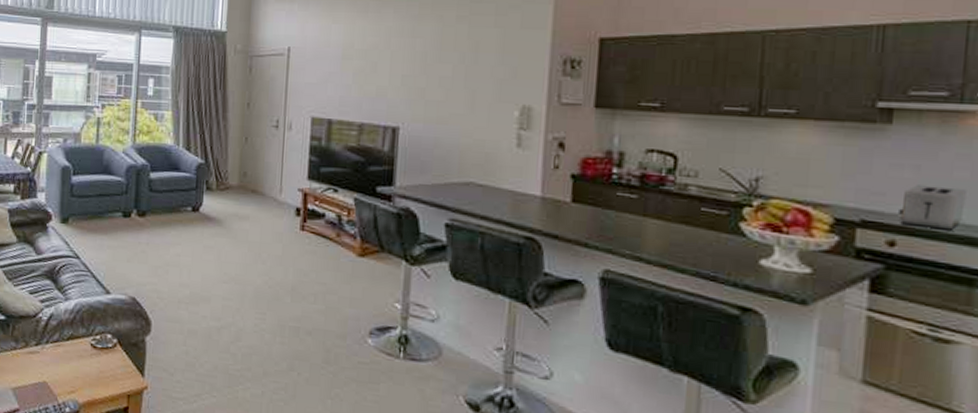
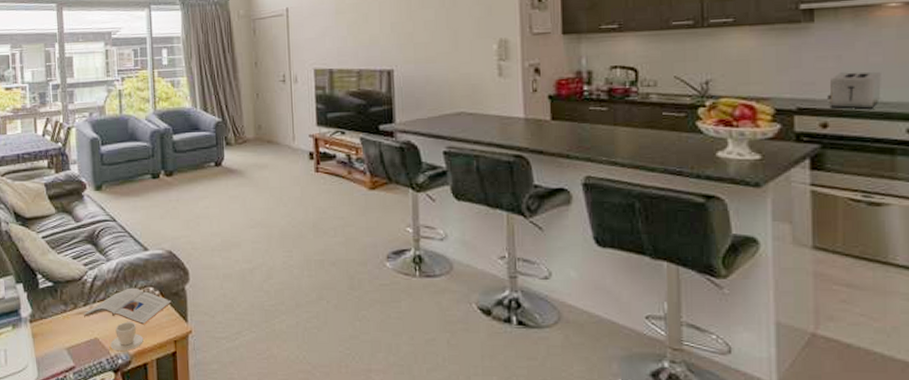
magazine: none [33,332,130,374] -> present [83,288,172,325]
teacup: none [59,368,95,400] -> present [110,322,144,352]

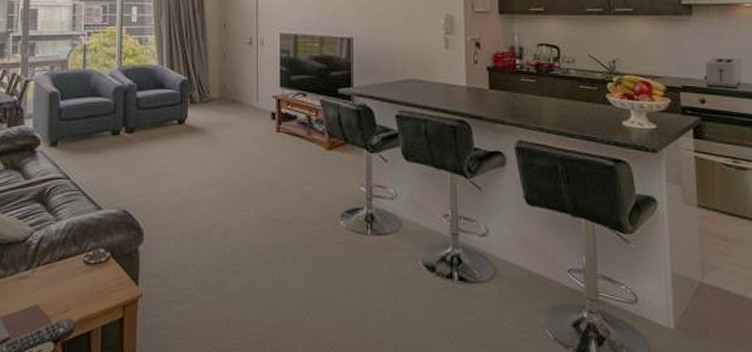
magazine: present [83,288,172,325] -> none [24,249,123,289]
teacup: present [110,322,144,352] -> none [52,287,89,319]

